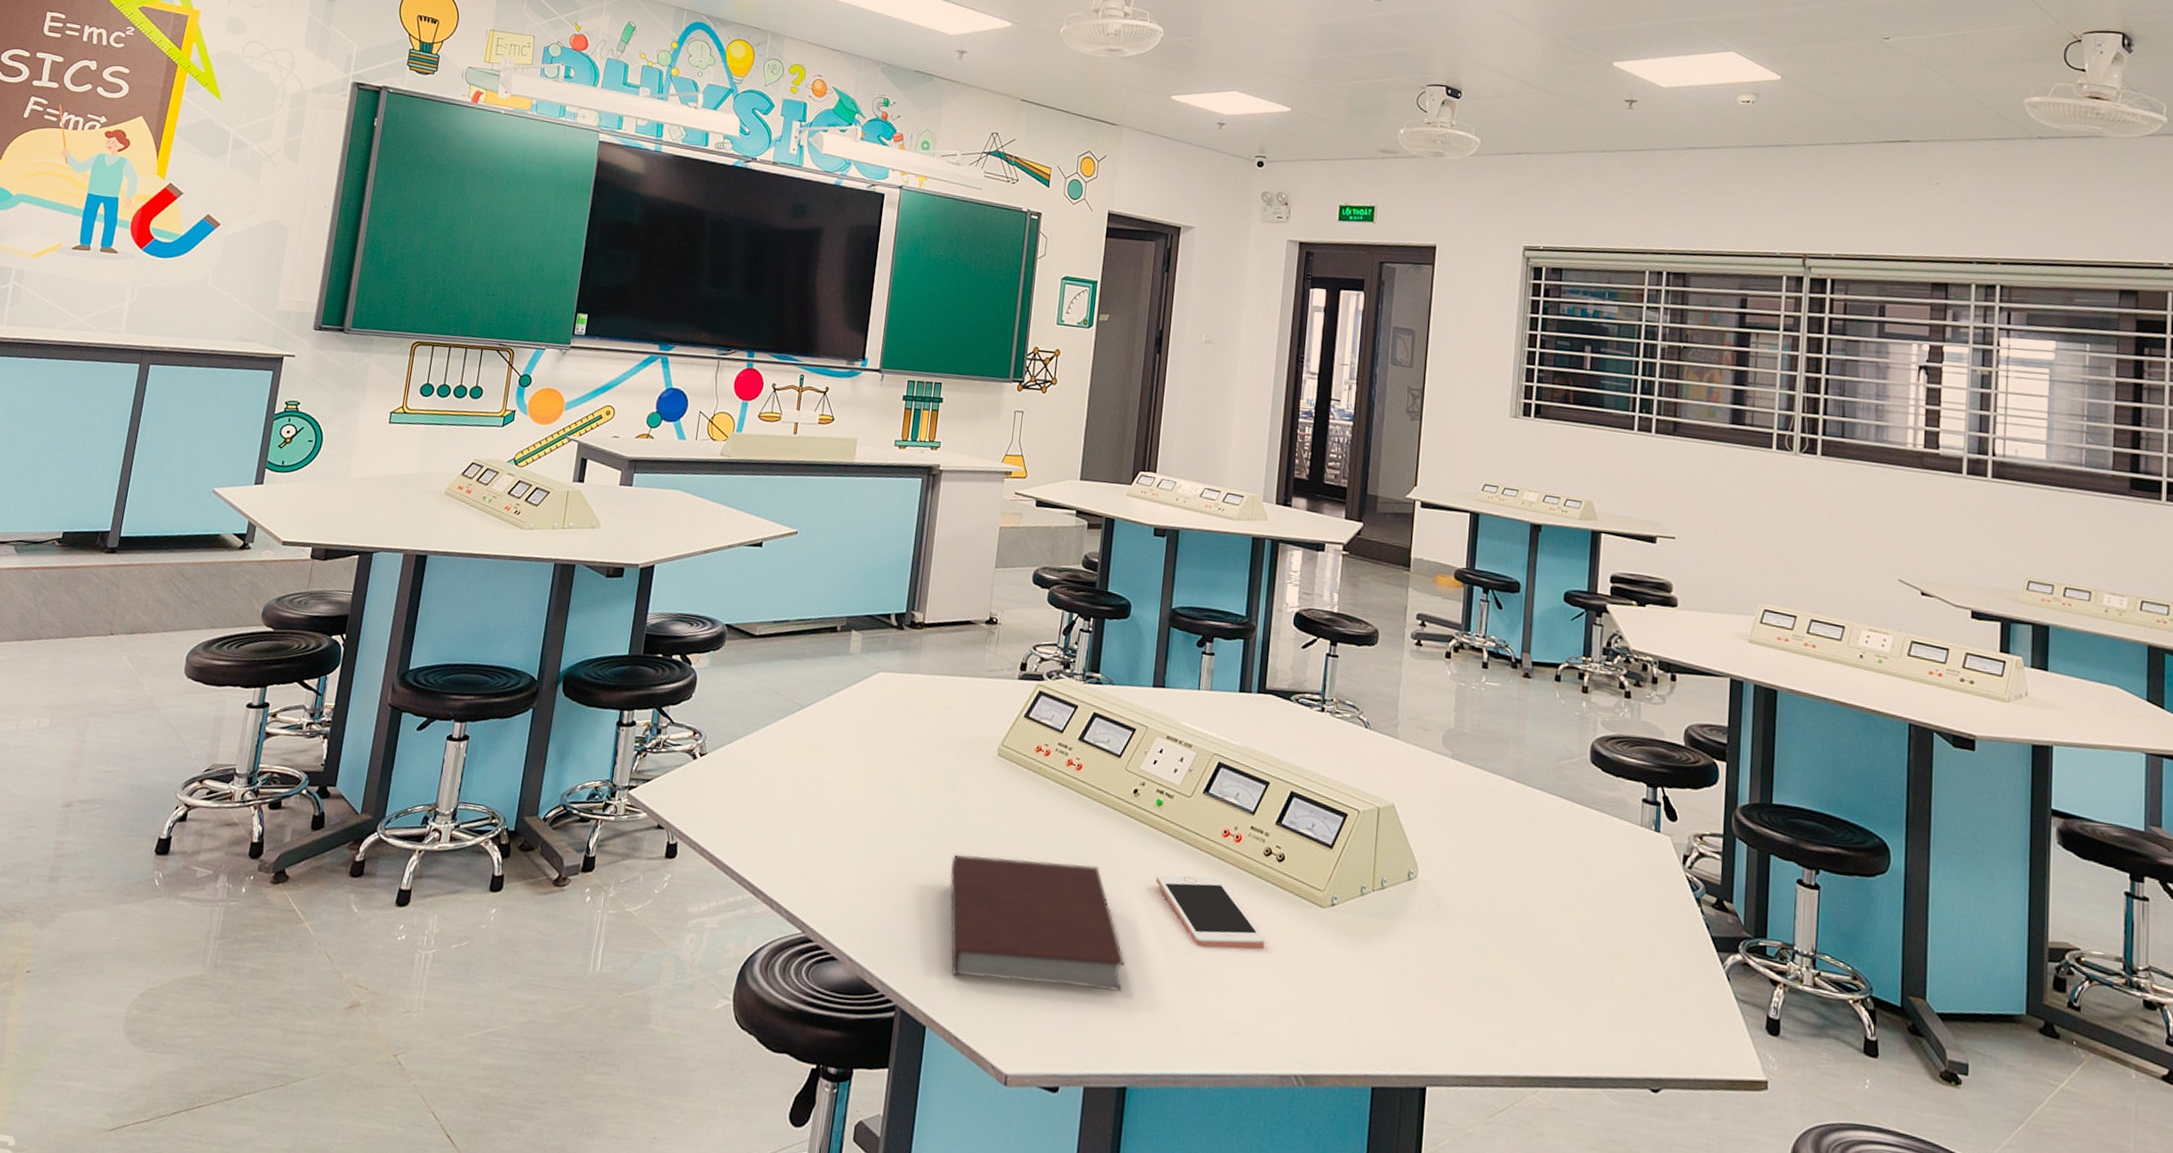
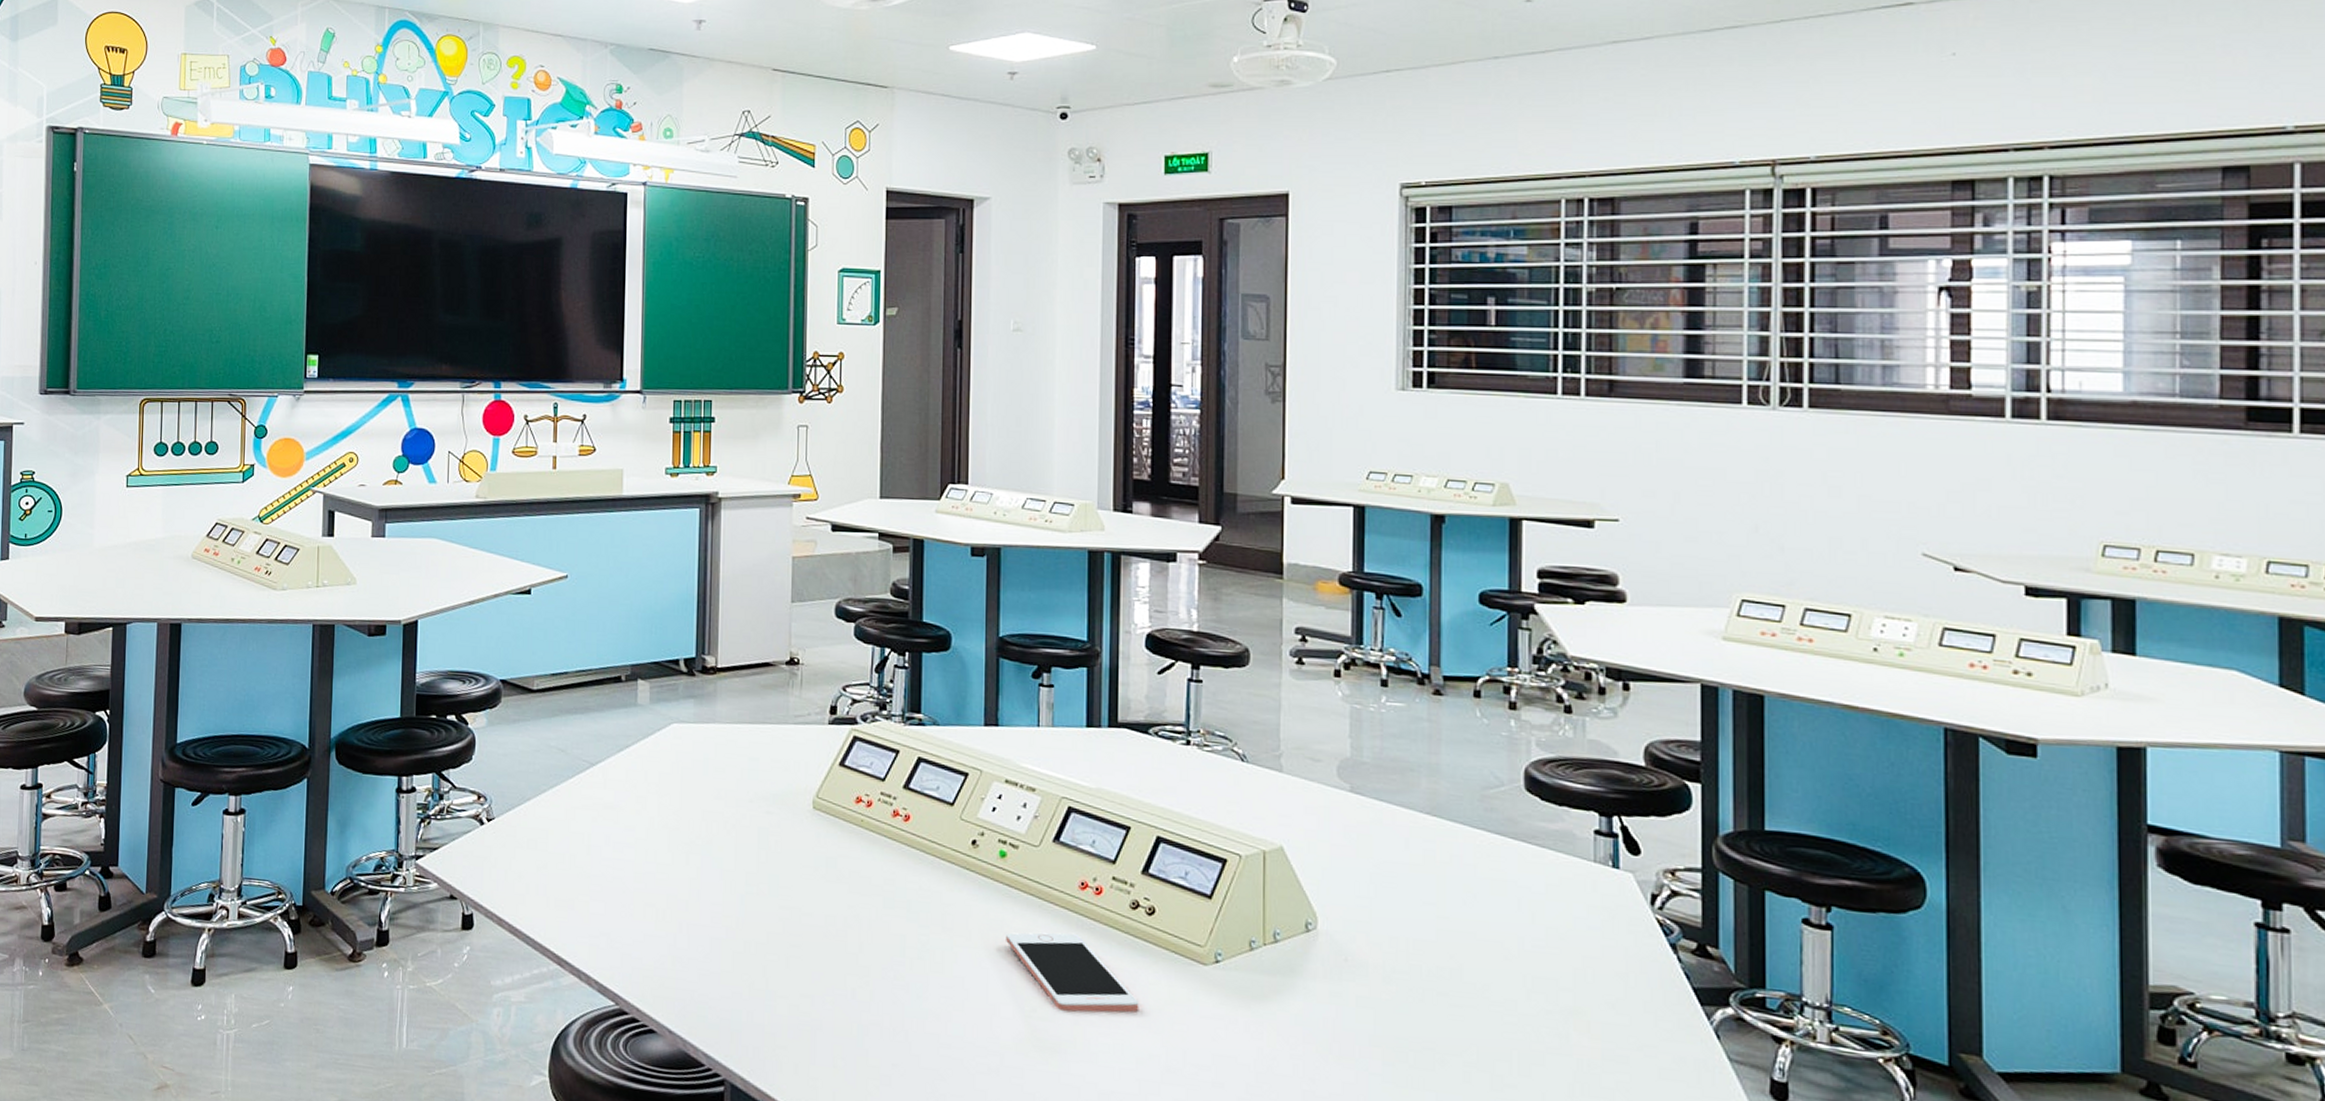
notebook: present [949,854,1125,992] -> none [771,917,977,1062]

